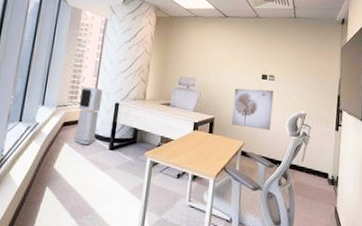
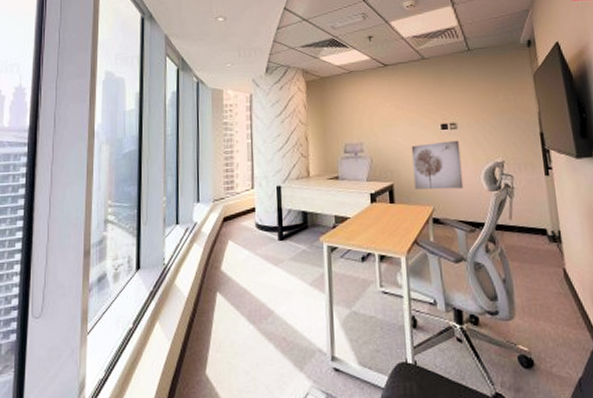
air purifier: present [74,86,103,145] -> none [236,172,262,239]

